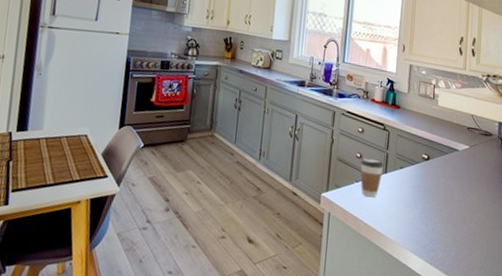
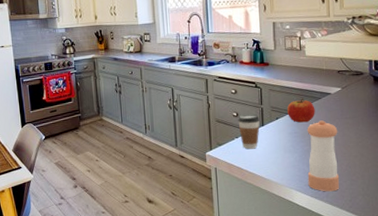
apple: none [412,150,441,177] -> present [286,98,315,123]
pepper shaker: none [424,177,461,260] -> present [307,120,340,192]

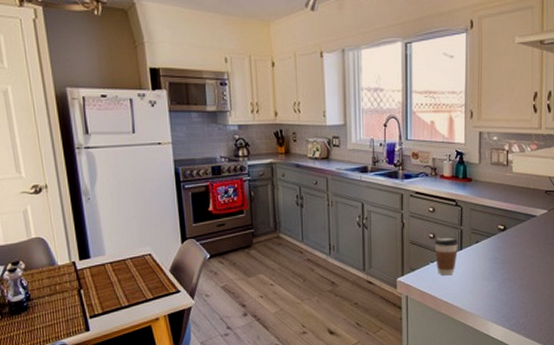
apple: present [286,98,315,123] -> none [488,220,518,248]
pepper shaker: present [307,120,340,192] -> none [505,245,541,324]

